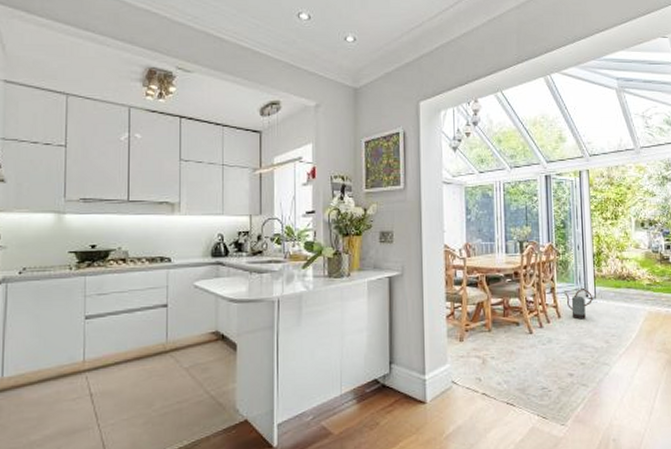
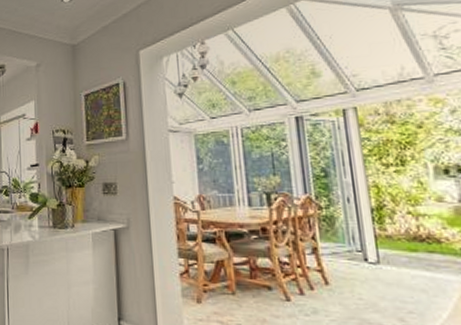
watering can: present [564,289,592,320] -> none [332,251,375,289]

